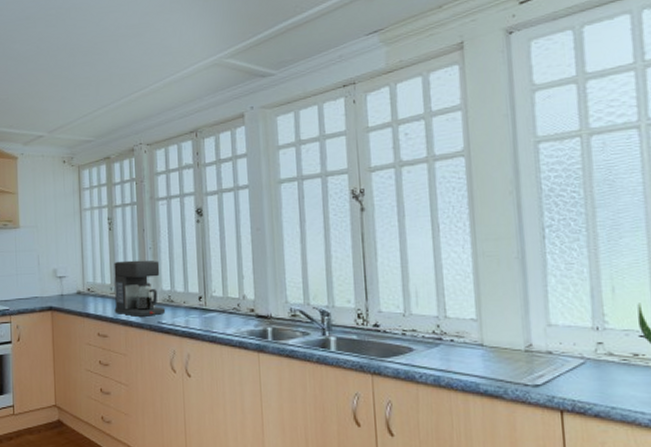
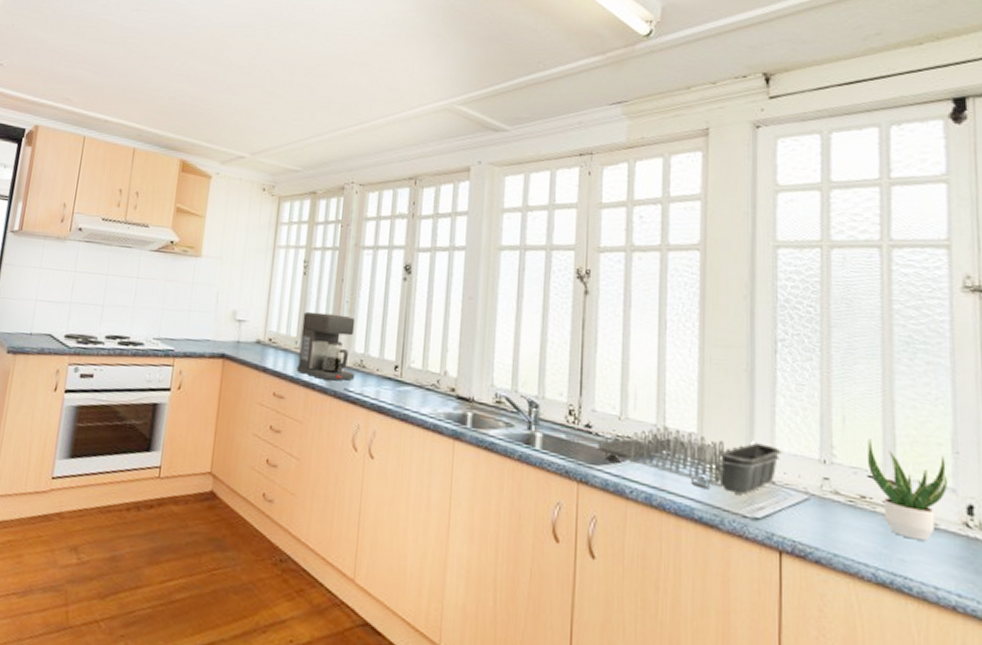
dish rack: none [386,317,556,366] -> present [597,427,782,494]

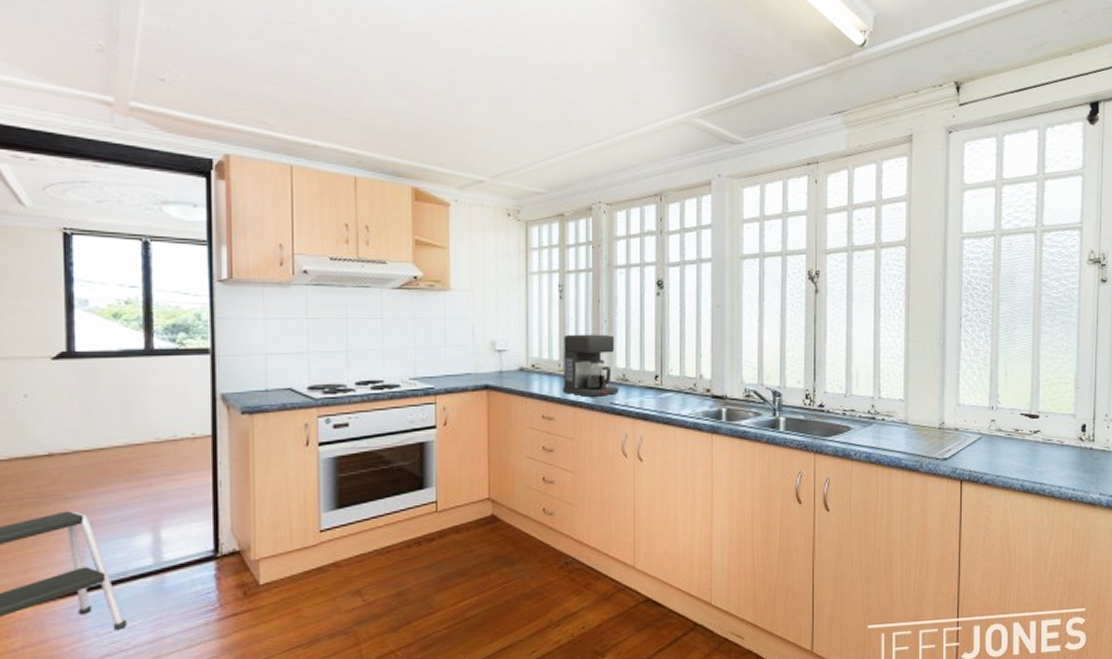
dish rack: present [597,427,782,494] -> none [829,398,963,443]
potted plant: present [868,438,947,541] -> none [1021,386,1070,456]

